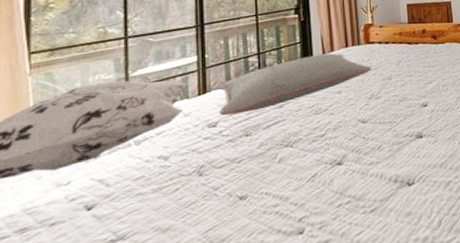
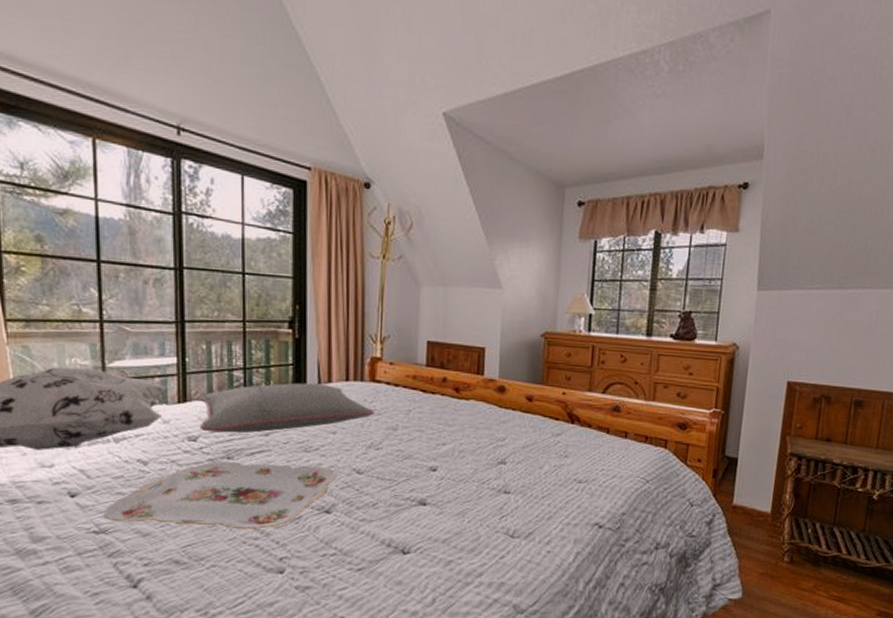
serving tray: none [123,124,344,225] -> present [104,461,335,530]

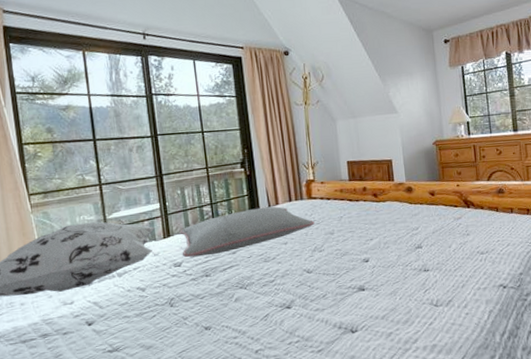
serving tray: present [104,461,335,530] -> none [115,272,291,341]

